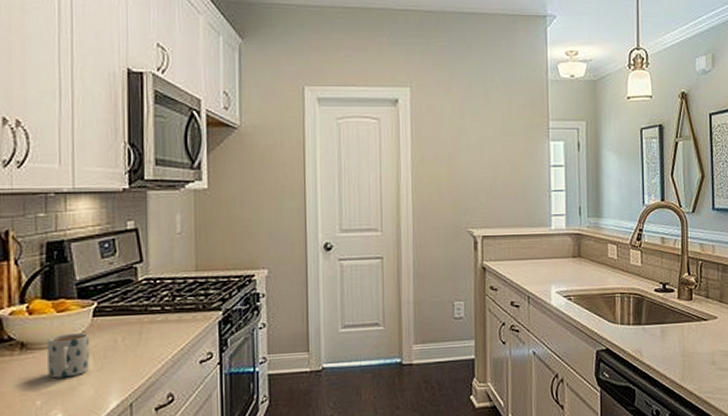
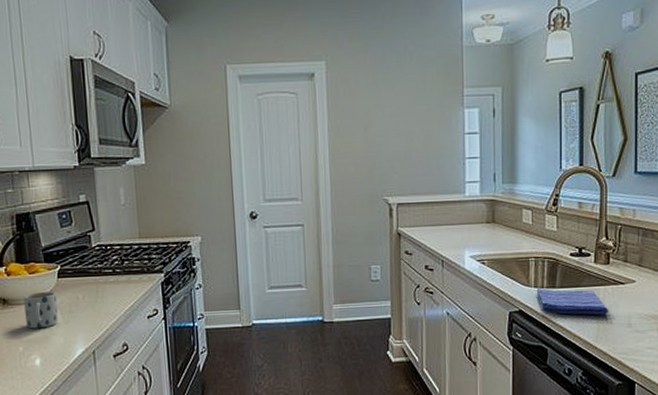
dish towel: none [623,325,694,353] -> present [536,288,609,315]

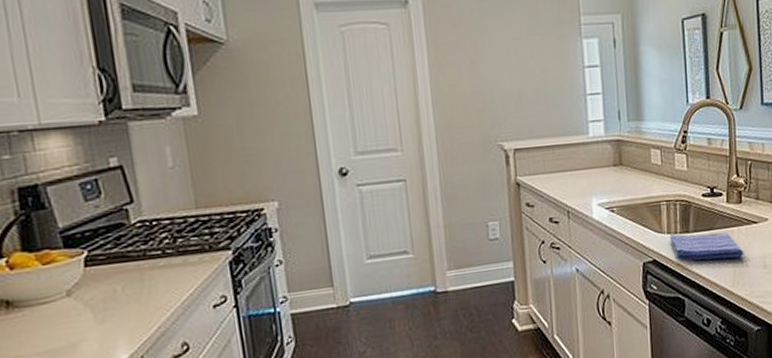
mug: present [23,292,59,329] -> none [36,285,89,337]

